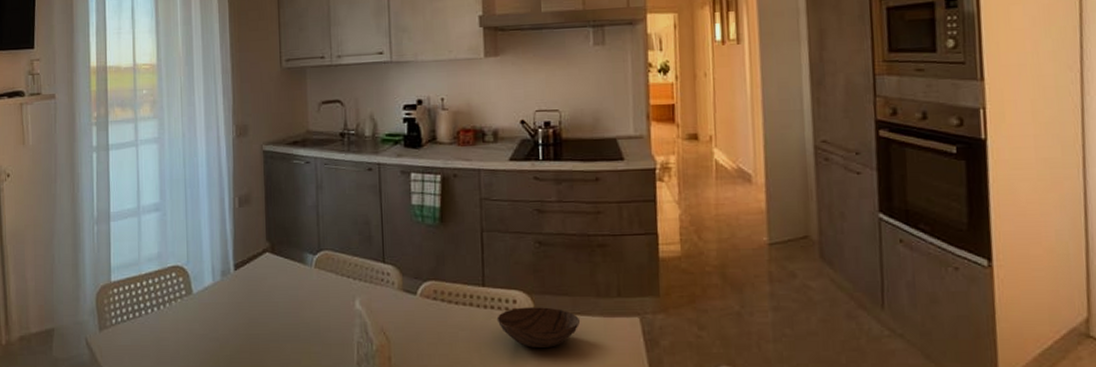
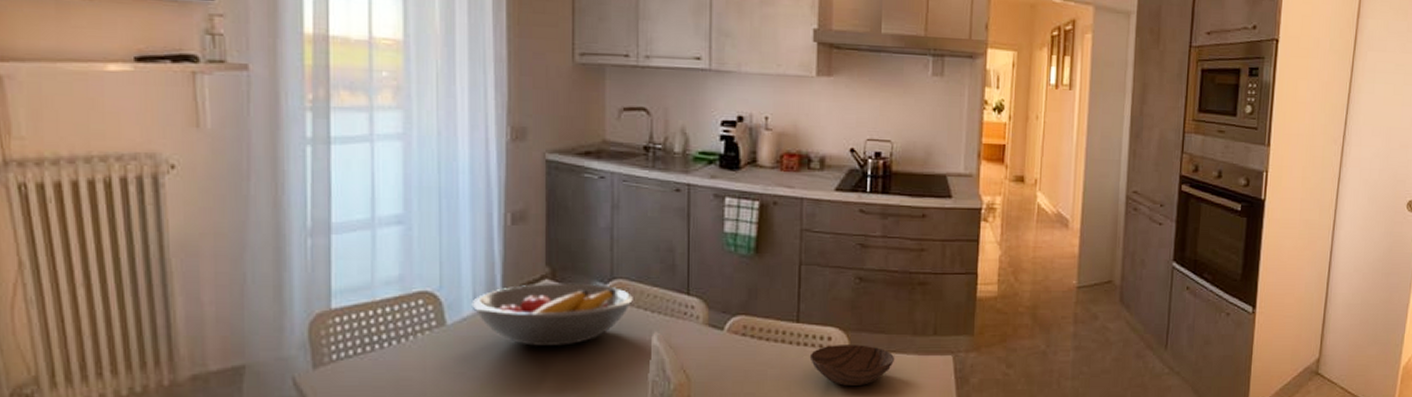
fruit bowl: none [211,255,338,311] -> present [471,282,633,346]

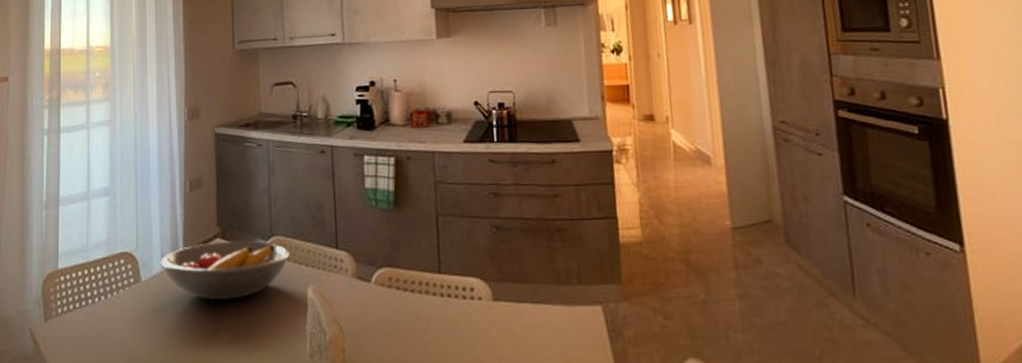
bowl: present [809,345,895,386] -> none [454,295,541,339]

